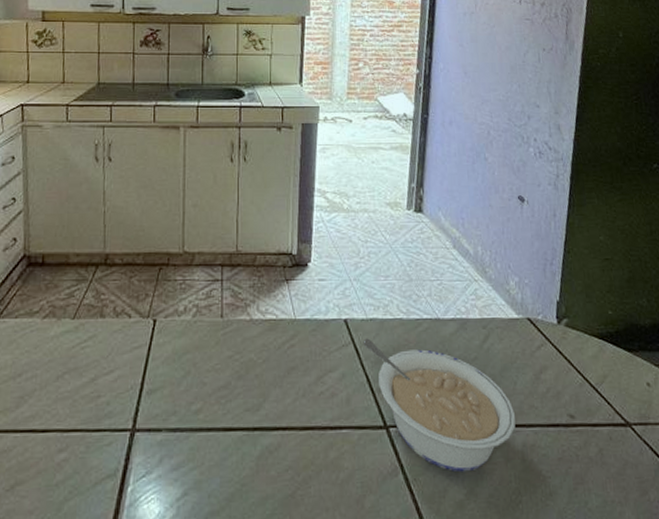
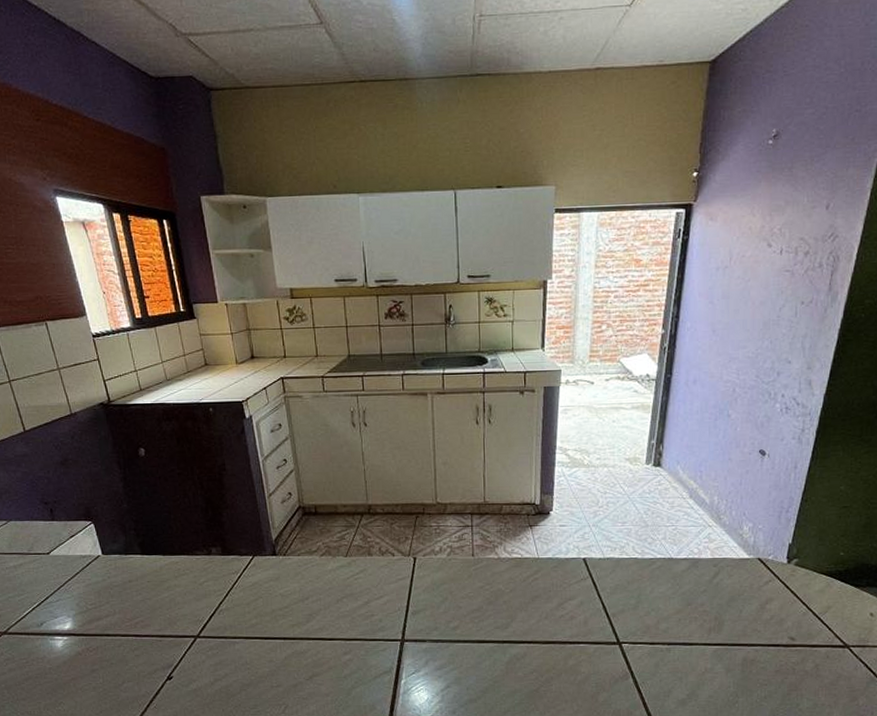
legume: present [363,338,516,473] -> none [600,574,739,679]

